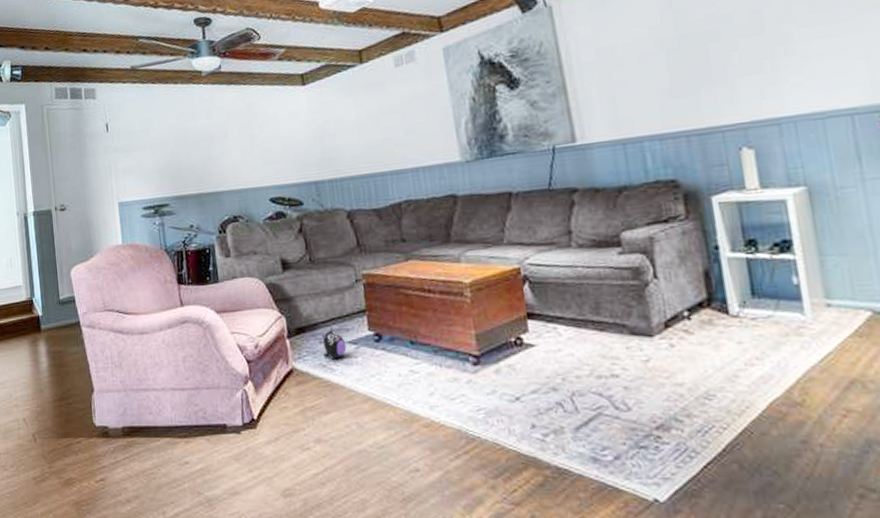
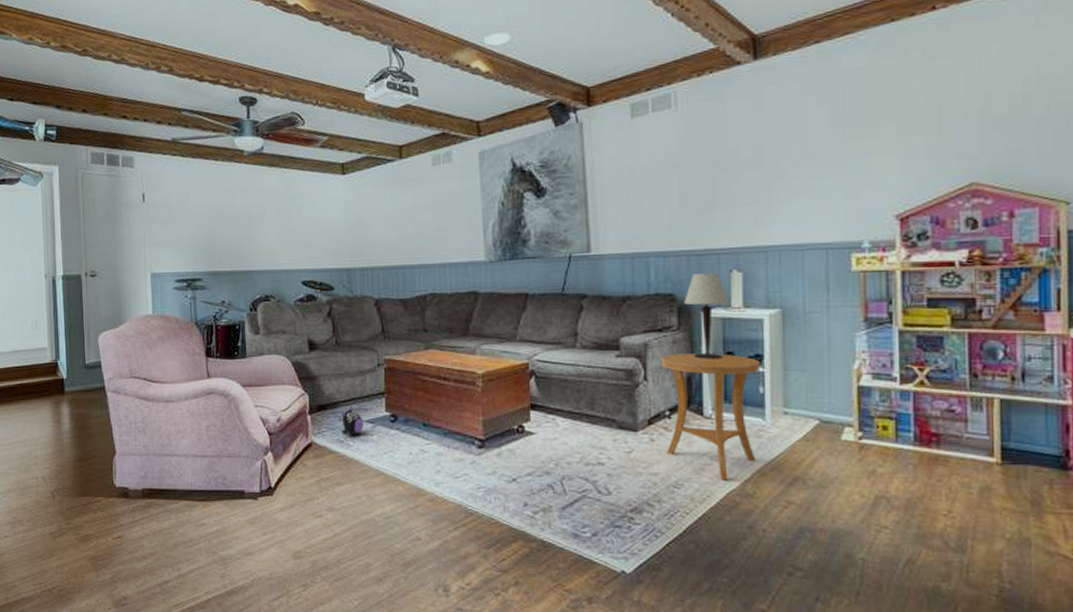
side table: none [669,242,800,388] -> present [660,353,761,481]
table lamp: none [689,152,744,250] -> present [684,273,729,359]

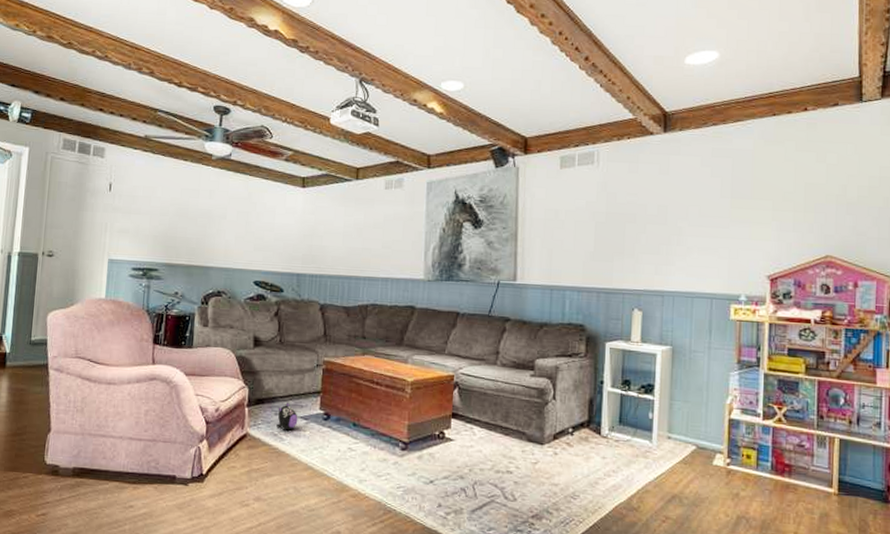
side table: present [660,353,761,481] -> none [568,377,652,495]
table lamp: present [684,273,729,359] -> none [592,309,630,386]

